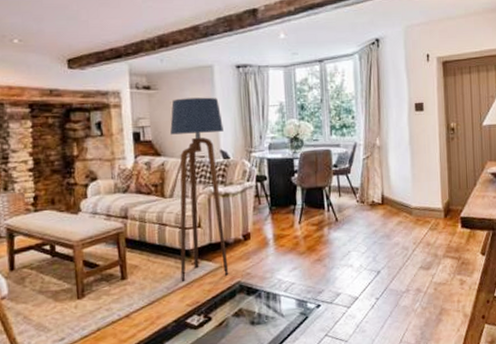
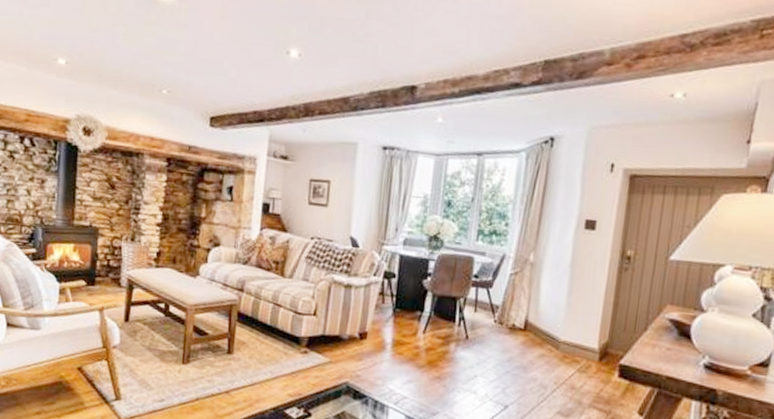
floor lamp: present [170,97,229,281] -> none [287,174,358,373]

